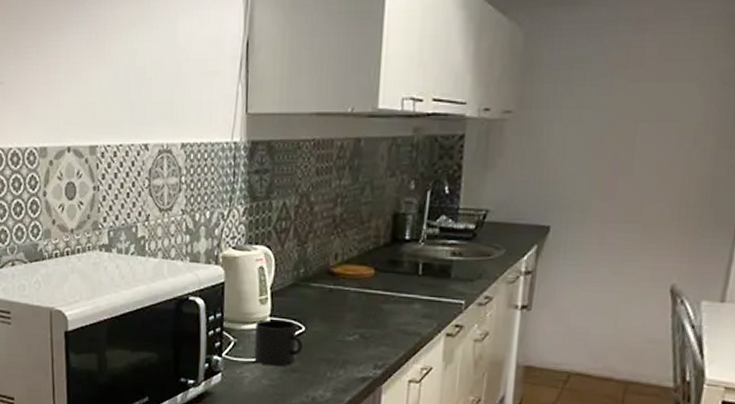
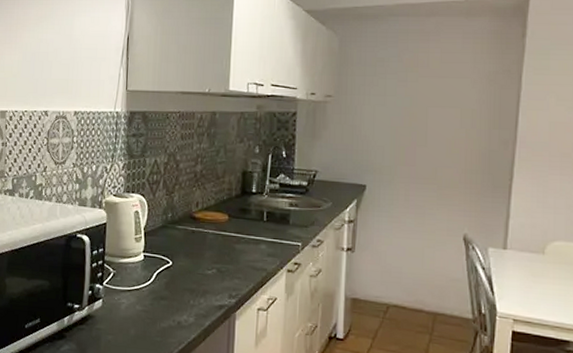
mug: present [254,319,304,367] -> none [130,255,171,295]

